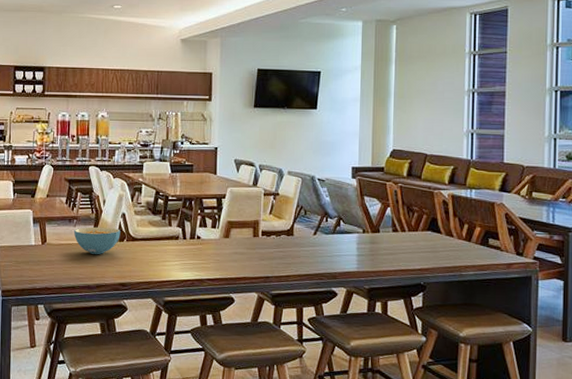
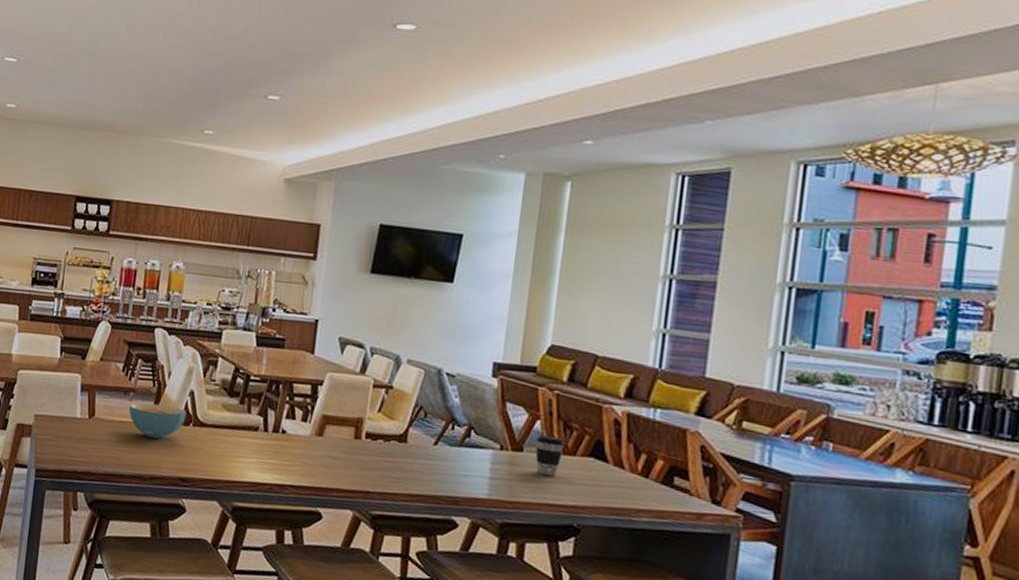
coffee cup: none [388,218,409,248] -> present [535,434,564,476]

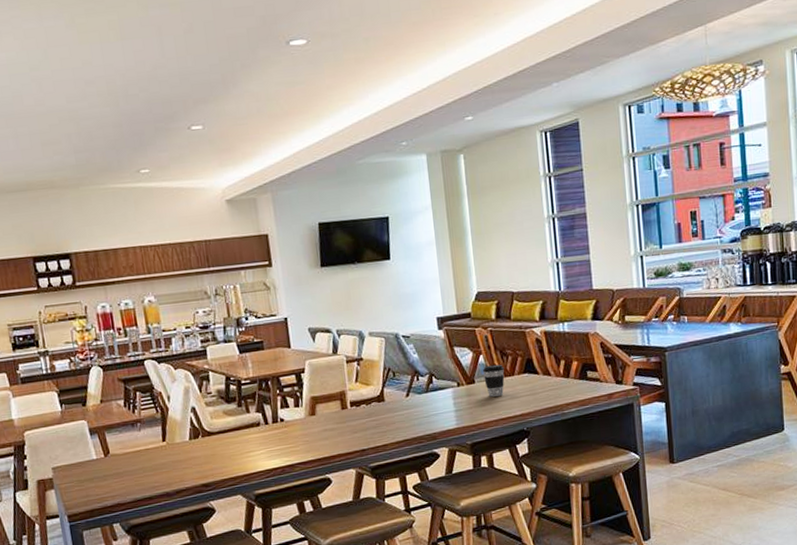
cereal bowl: present [128,403,187,439] -> none [139,425,194,458]

